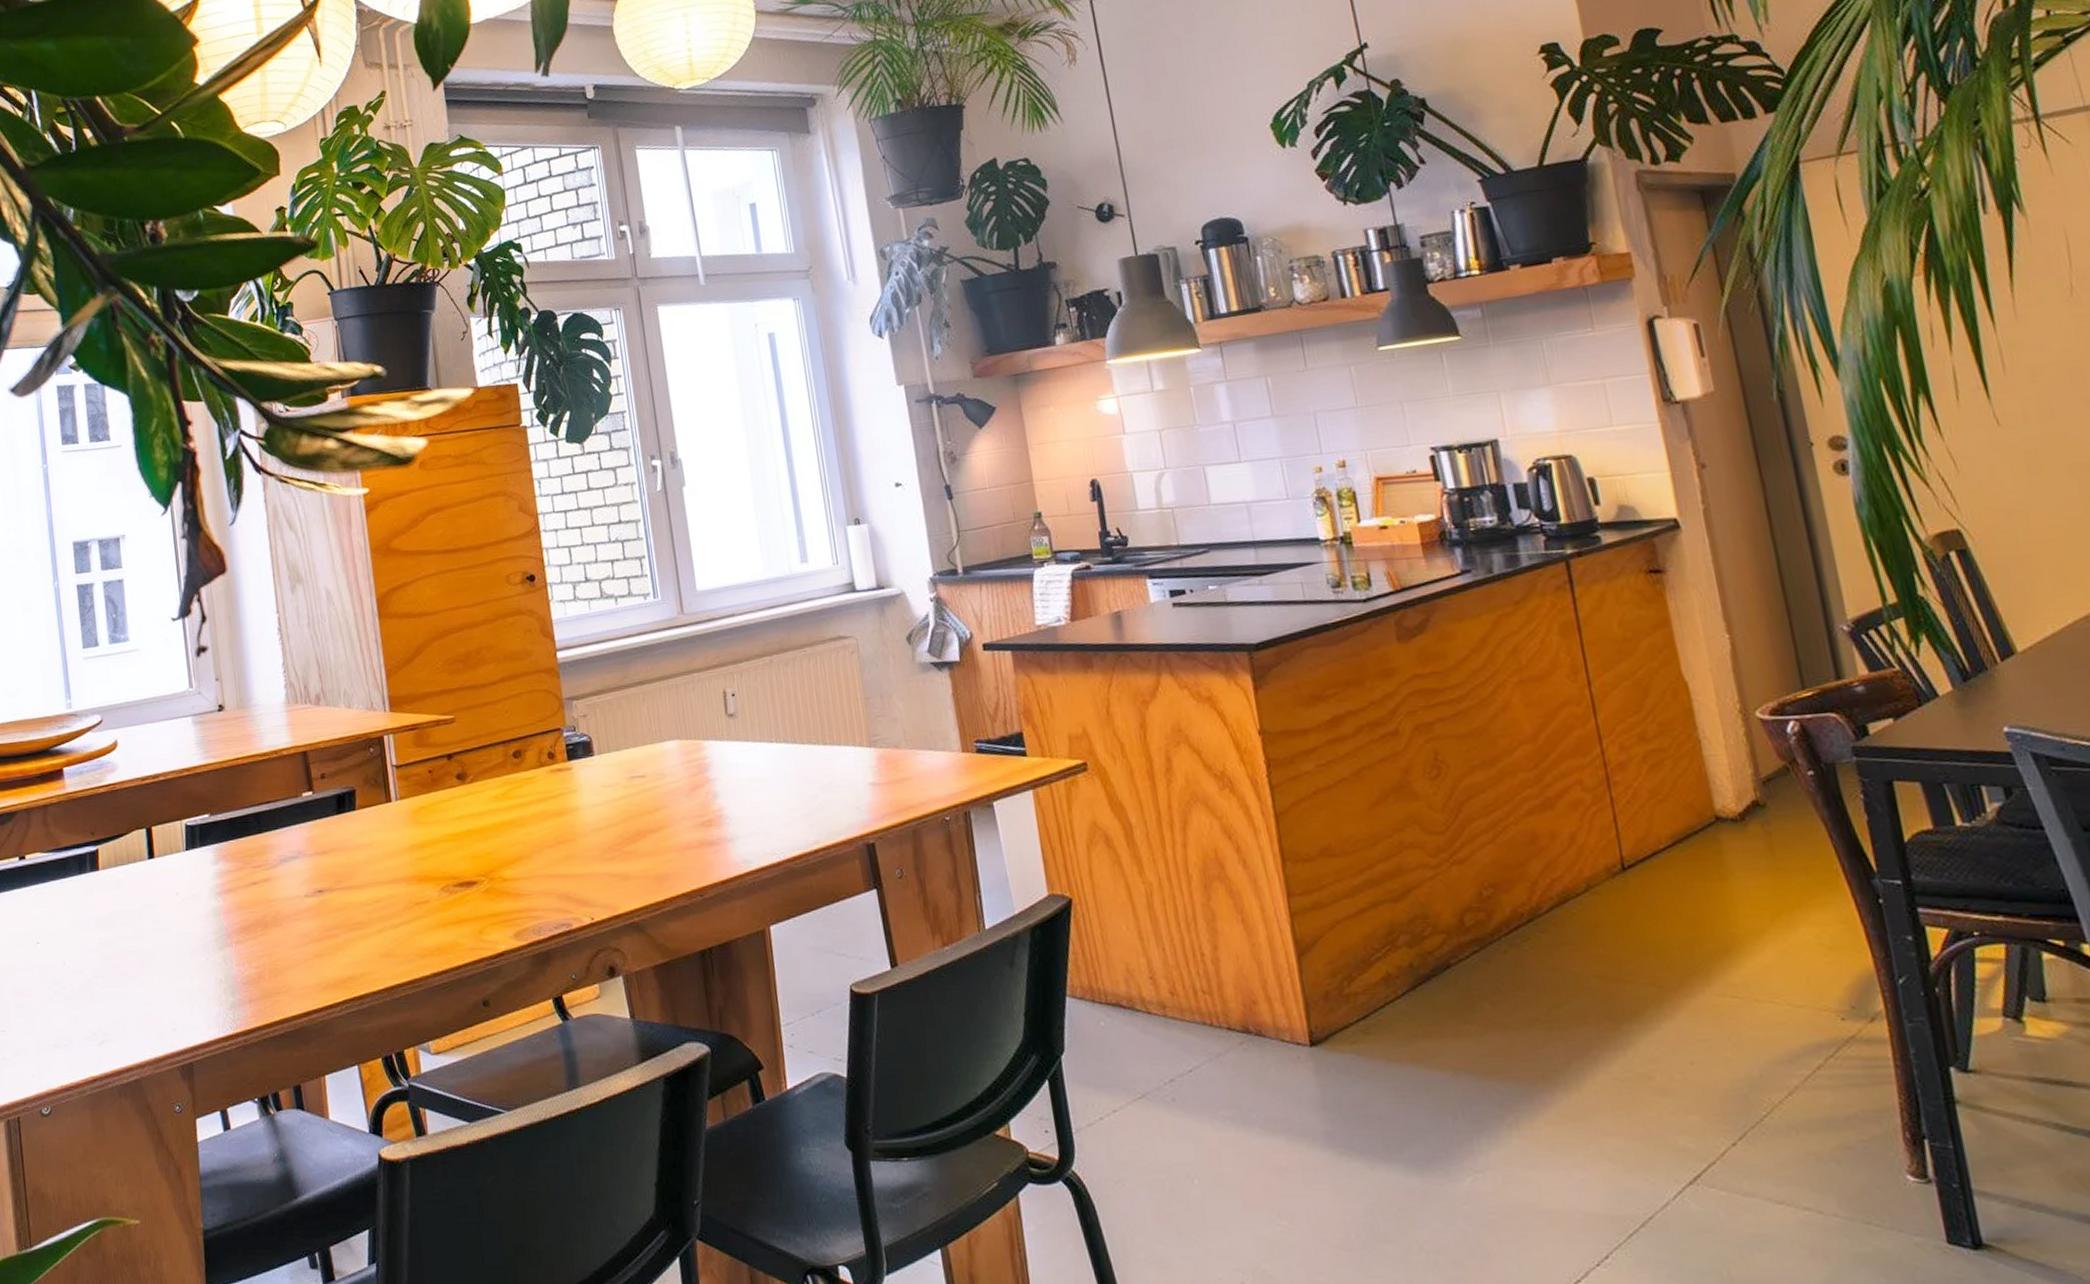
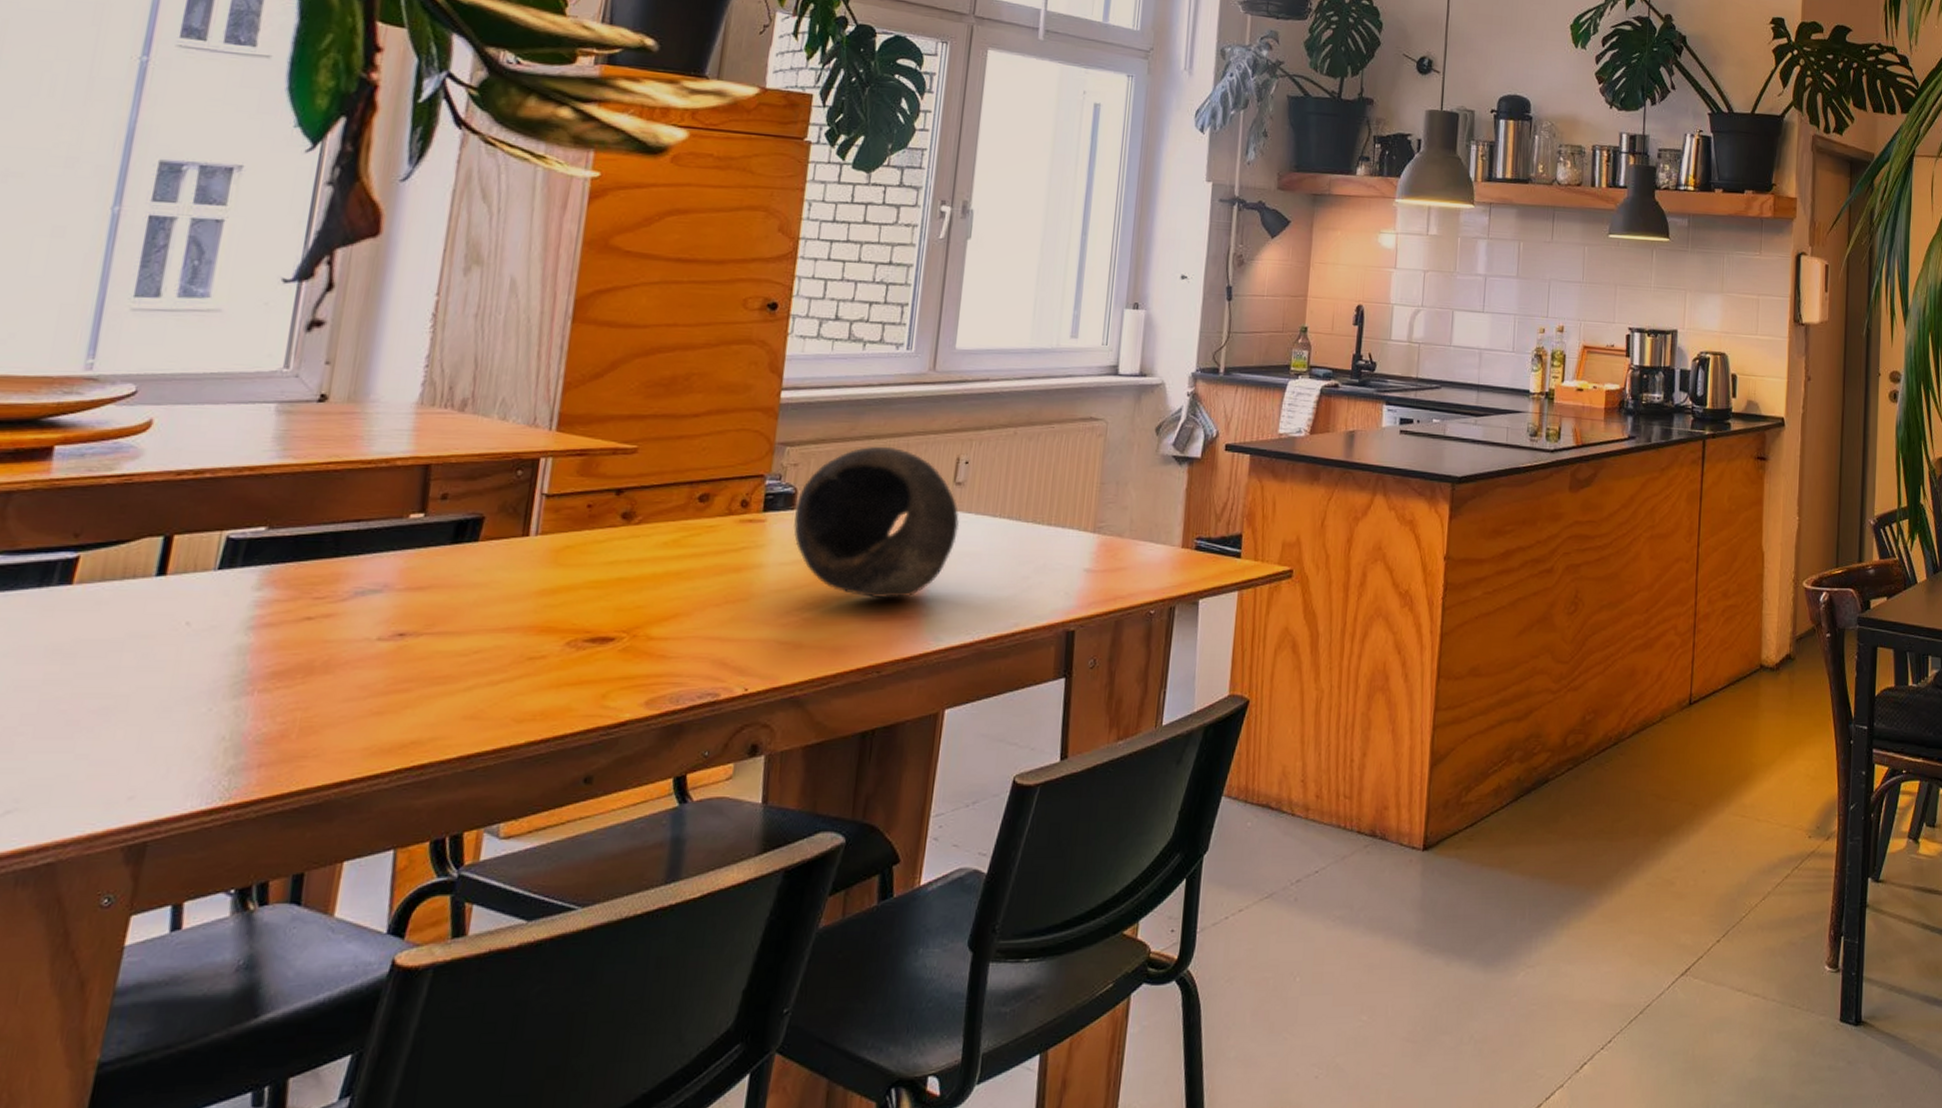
bowl: none [594,689,741,829] -> present [794,446,960,599]

